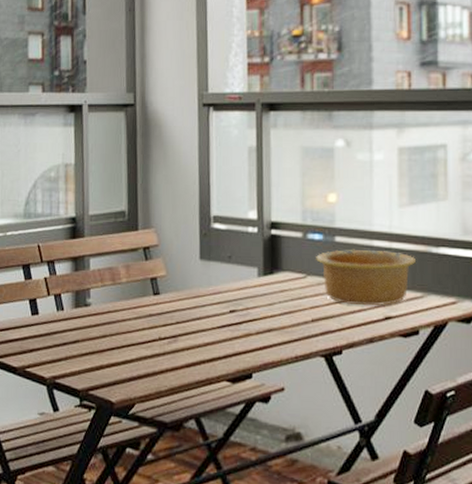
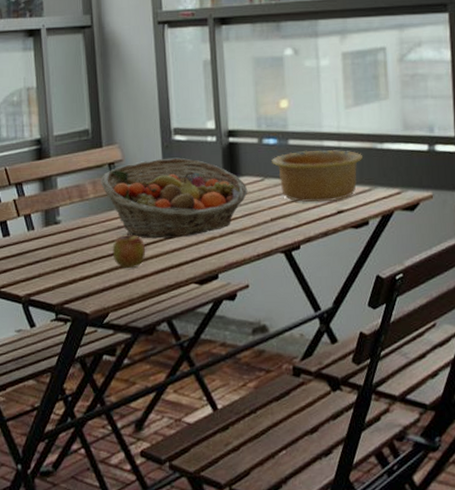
fruit basket: none [134,246,289,332] -> present [101,157,248,239]
apple: none [142,320,177,360] -> present [112,231,146,269]

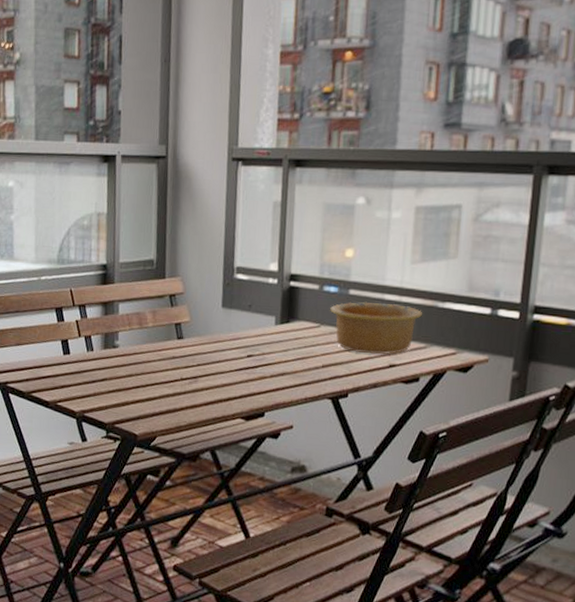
fruit basket: present [101,157,248,239] -> none [160,295,303,374]
apple: present [112,231,146,269] -> none [165,362,198,398]

